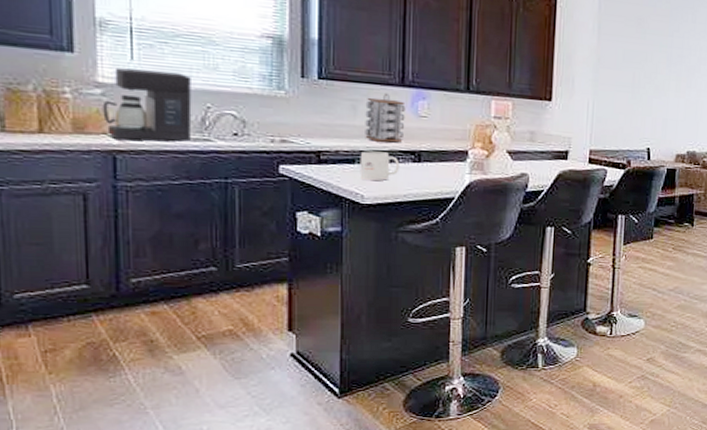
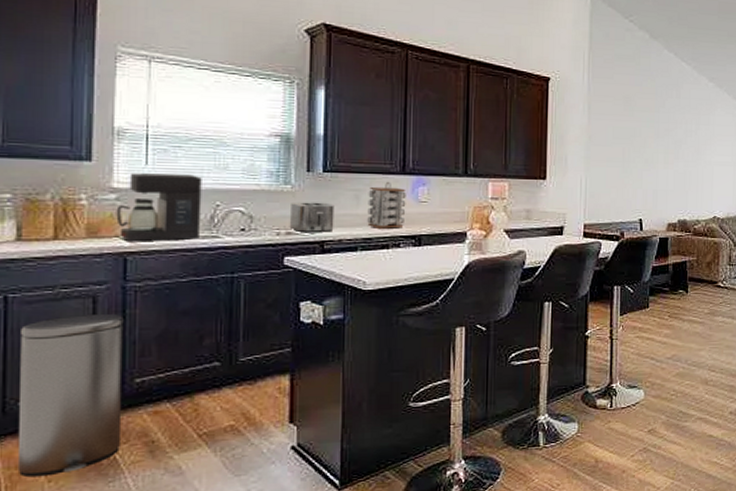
pedal bin: none [11,211,120,368] -> present [17,313,124,478]
toaster: none [283,108,331,142] -> present [289,202,335,233]
mug: present [360,151,400,182] -> none [362,238,401,267]

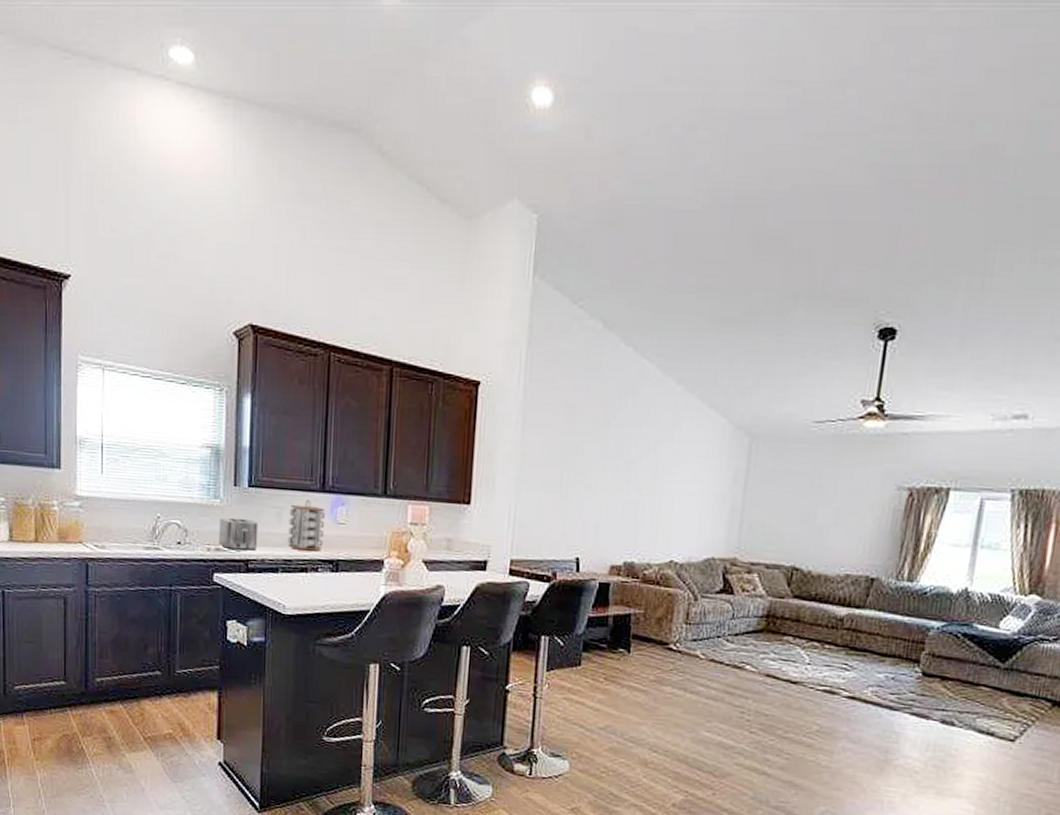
pedal bin: present [17,313,124,478] -> none [14,613,87,755]
coffee maker: present [116,173,202,242] -> none [80,482,146,550]

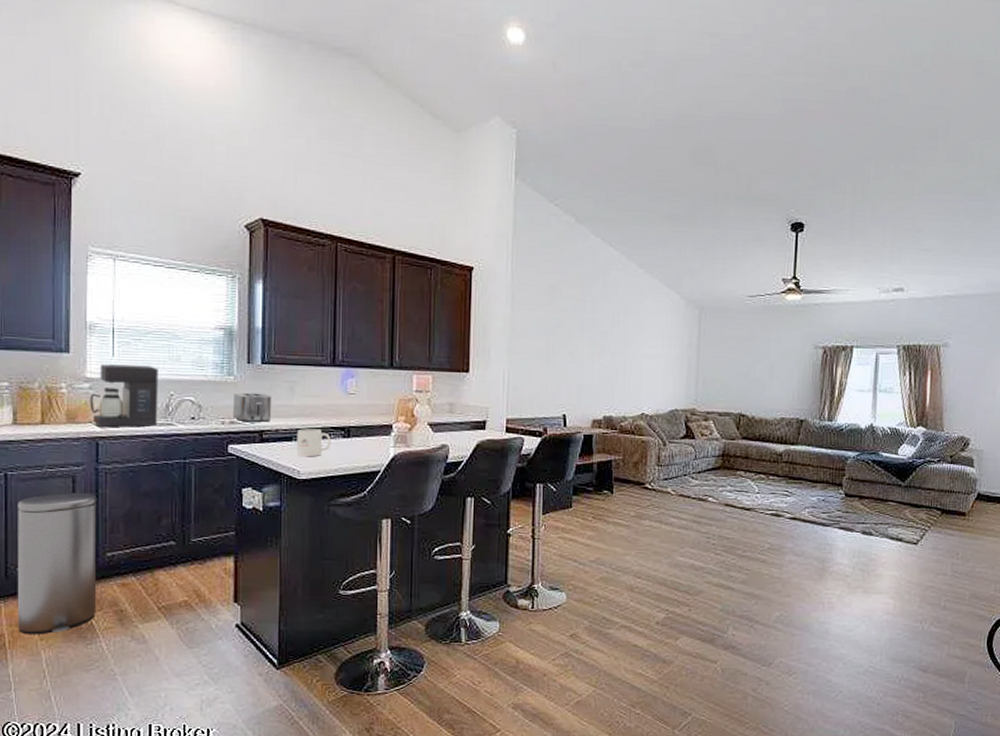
pedal bin: none [14,613,87,755] -> present [17,492,97,635]
coffee maker: none [80,482,146,550] -> present [90,364,159,428]
mug: none [282,559,319,591] -> present [296,428,331,457]
spice rack: present [288,499,326,551] -> none [301,373,336,420]

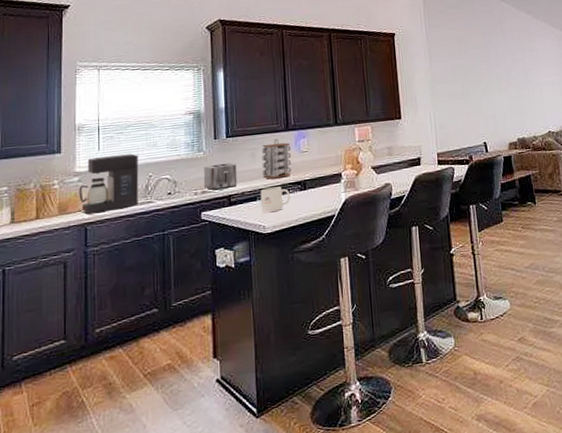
pedal bin: present [17,492,97,635] -> none [12,275,87,423]
spice rack: none [301,373,336,420] -> present [261,138,292,179]

